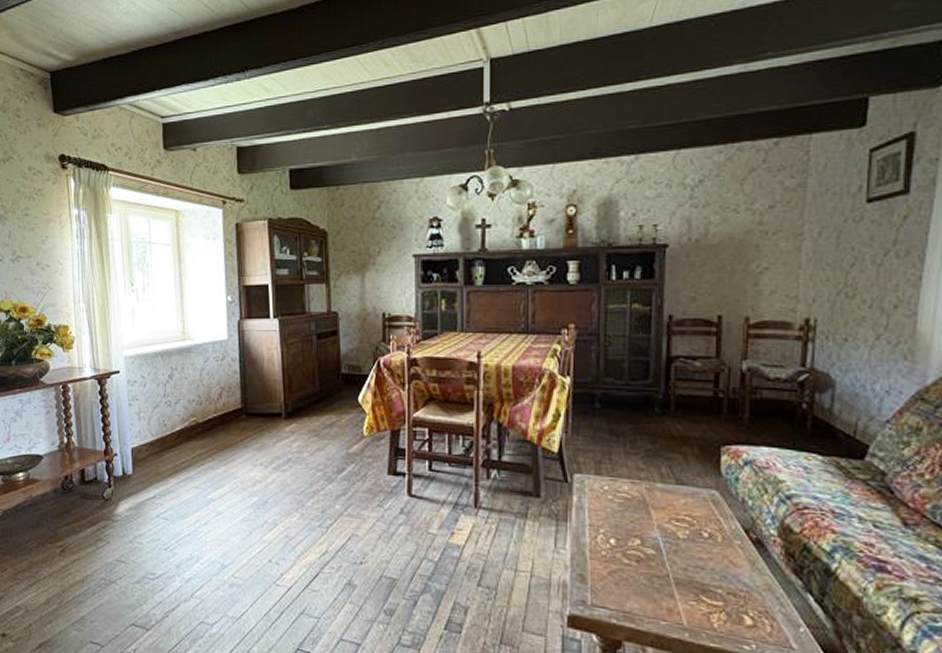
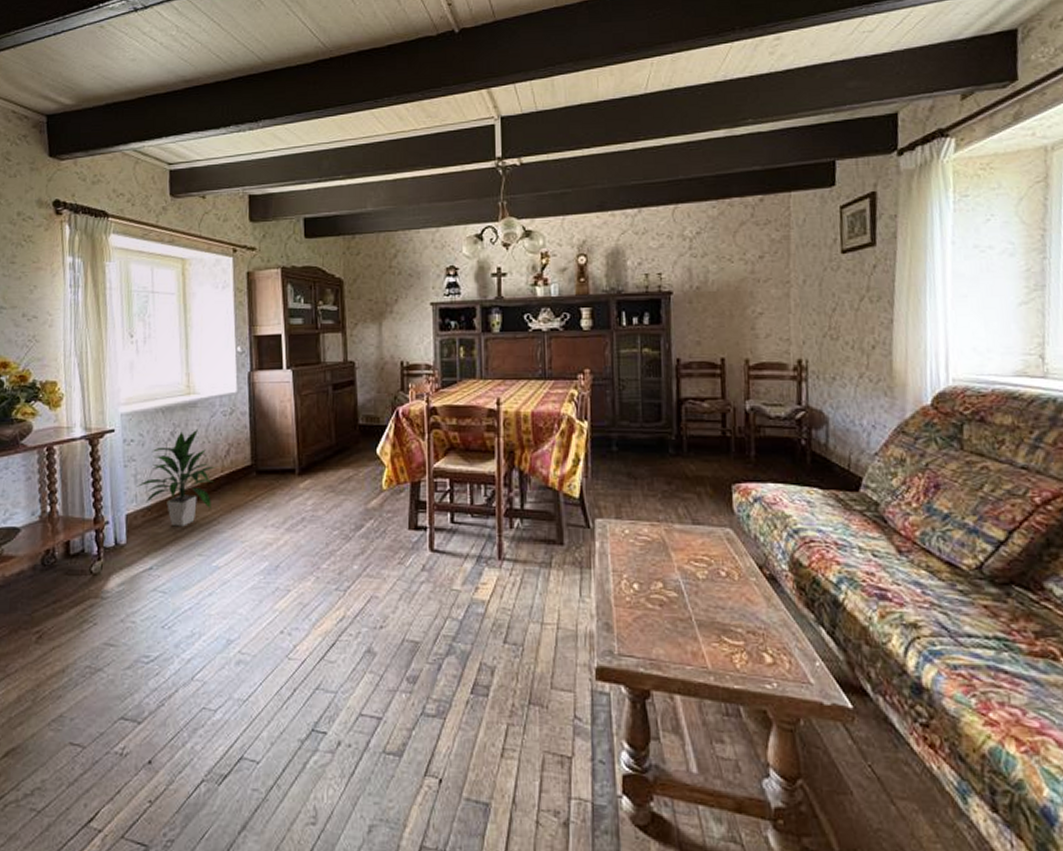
indoor plant: none [139,372,209,461] -> present [136,428,215,527]

